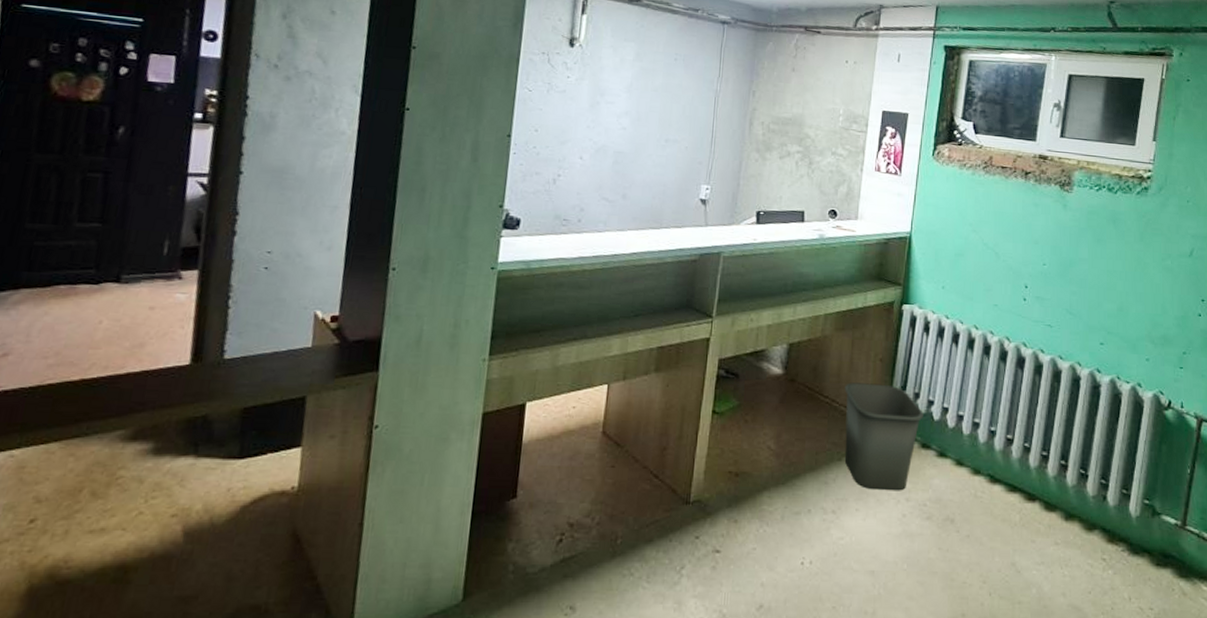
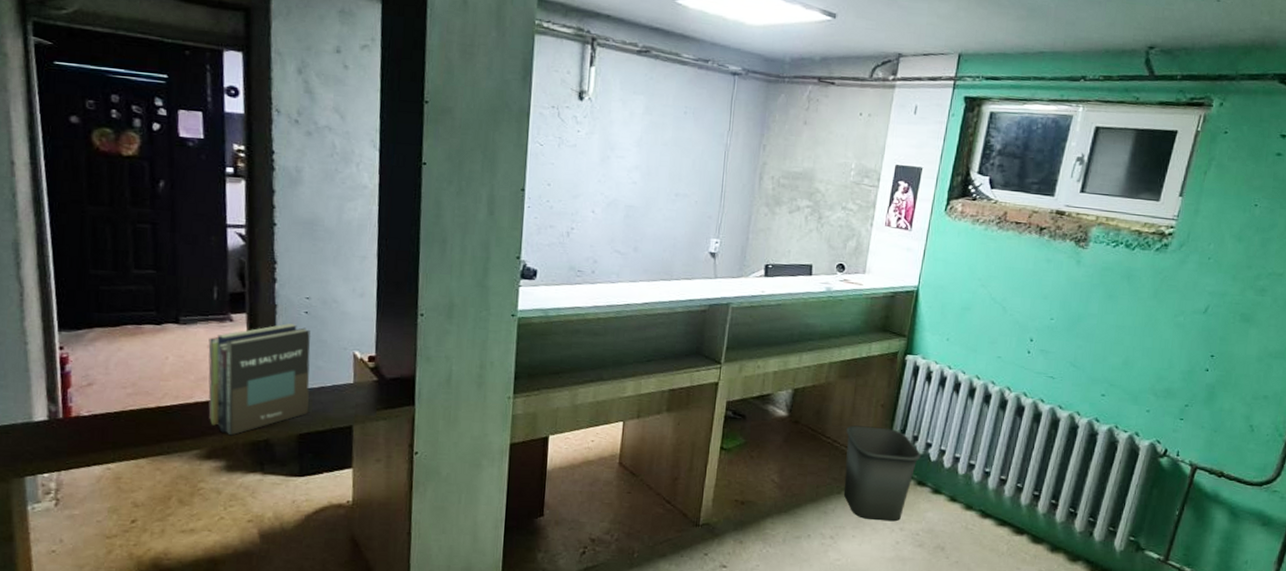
books: none [140,280,269,412] -> present [208,323,311,436]

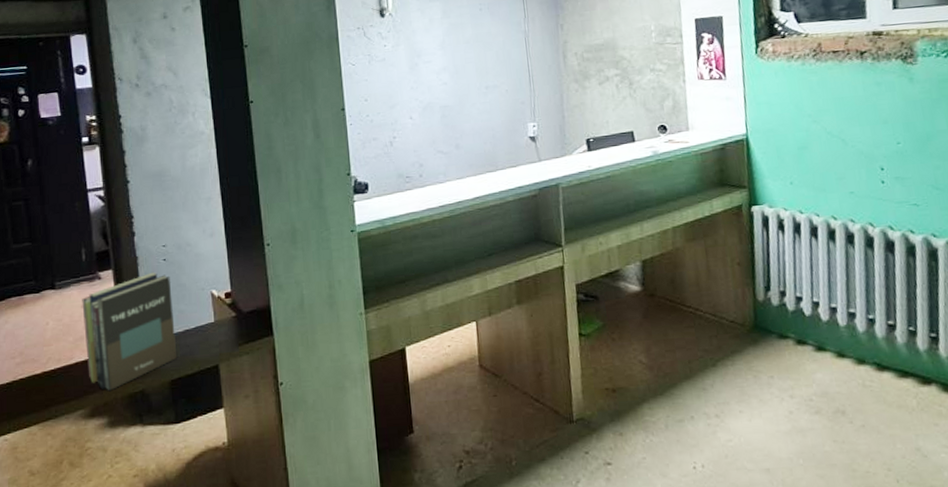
waste bin: present [843,425,921,522] -> none [706,287,794,390]

